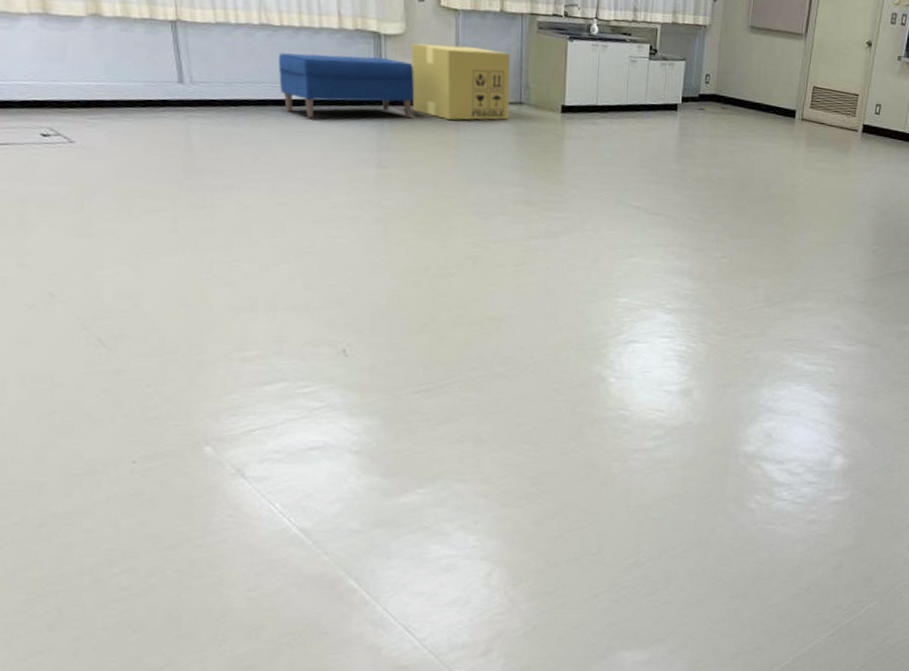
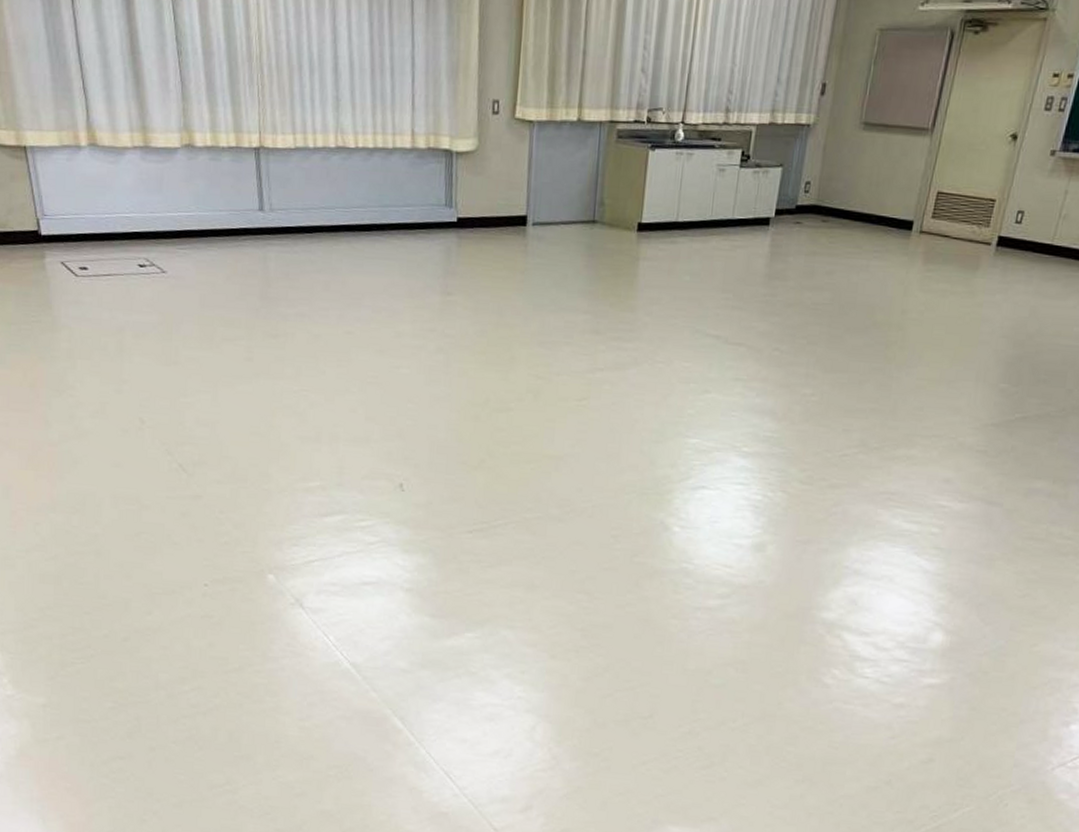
bench: present [278,53,415,119] -> none [351,176,484,244]
cardboard box: present [411,43,511,120] -> none [480,160,585,242]

